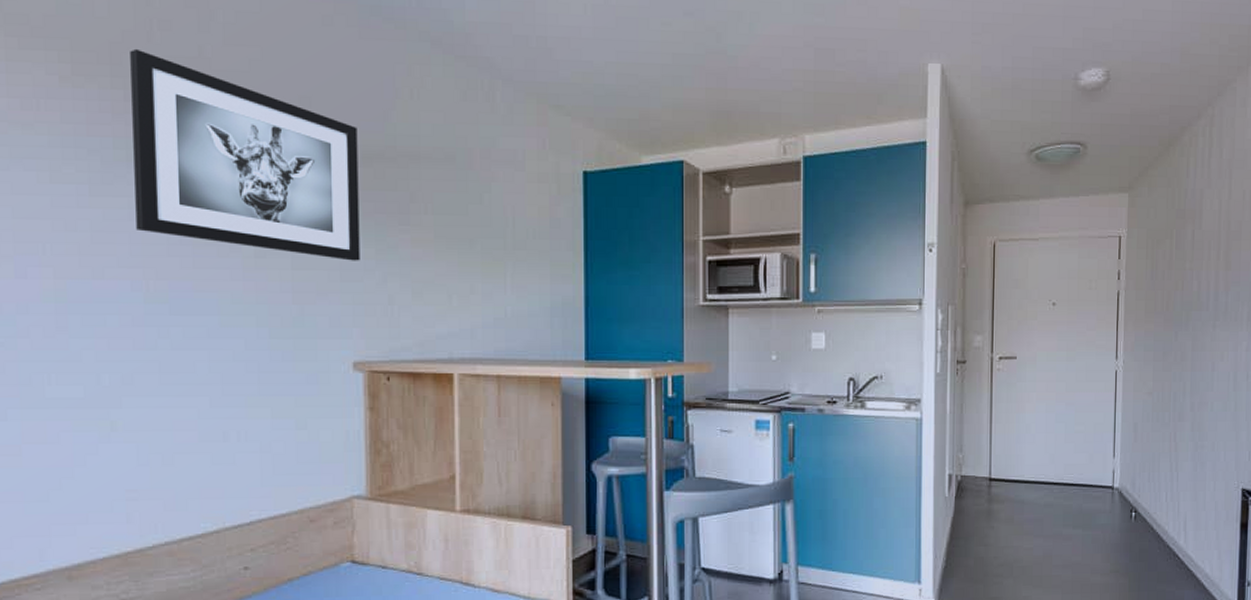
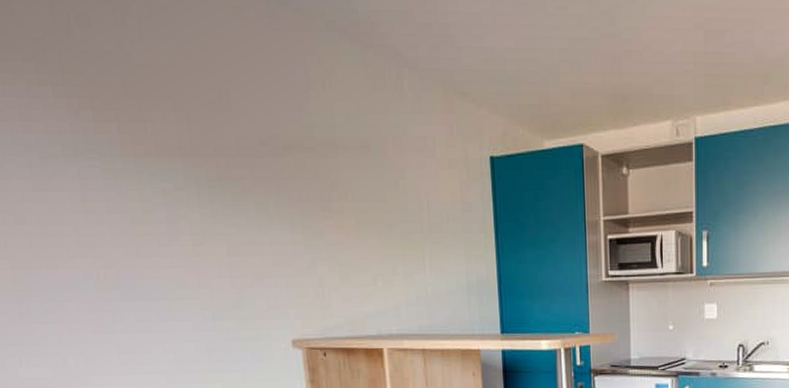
wall art: present [130,48,360,261] -> none [52,44,290,247]

